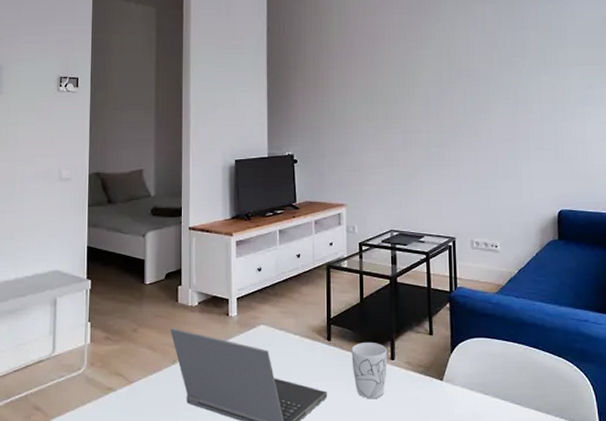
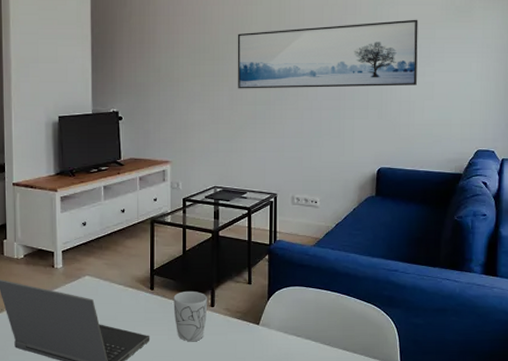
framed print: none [409,60,592,131] -> present [237,19,418,89]

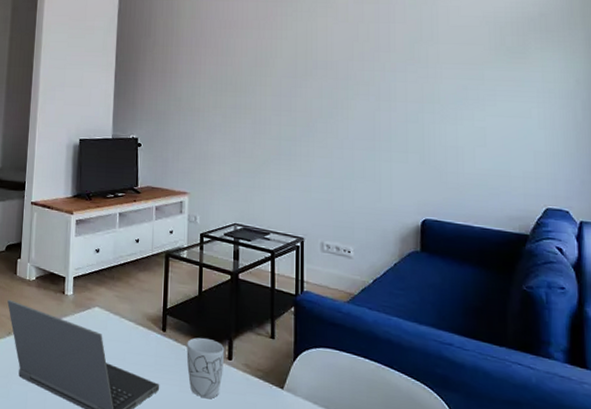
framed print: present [237,19,418,89] -> none [260,58,465,130]

